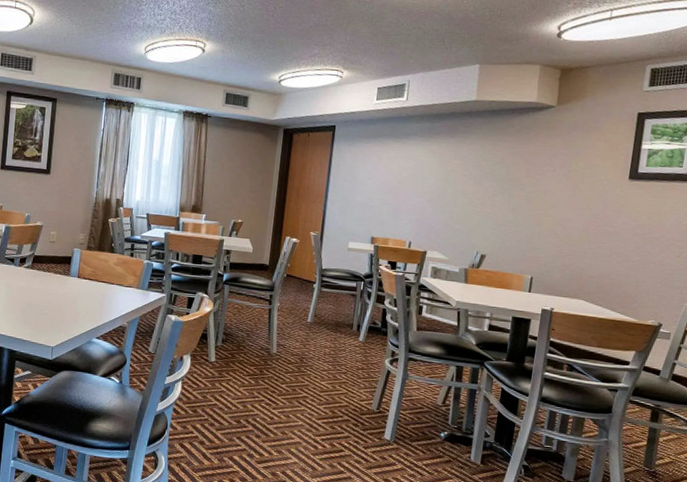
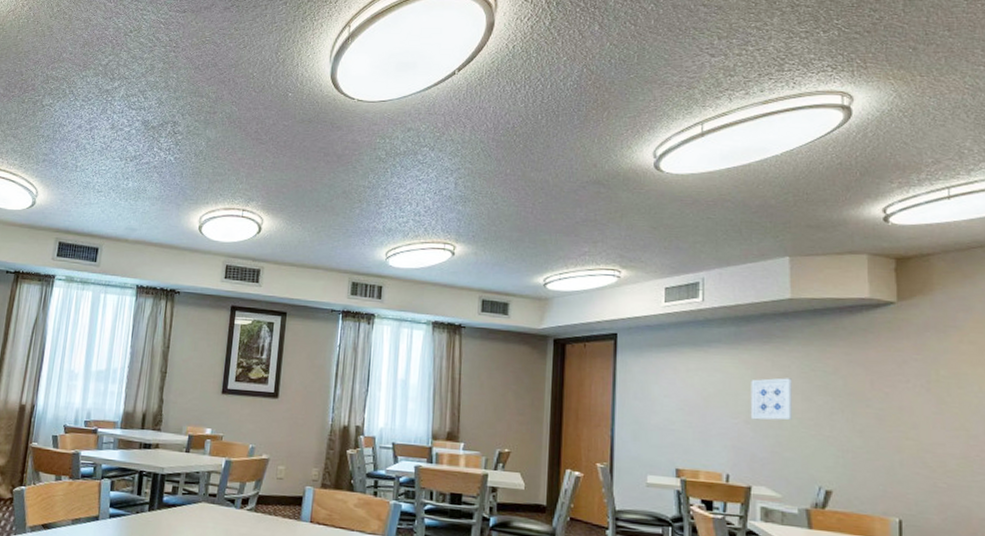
wall art: none [432,166,468,200] -> present [750,378,793,421]

